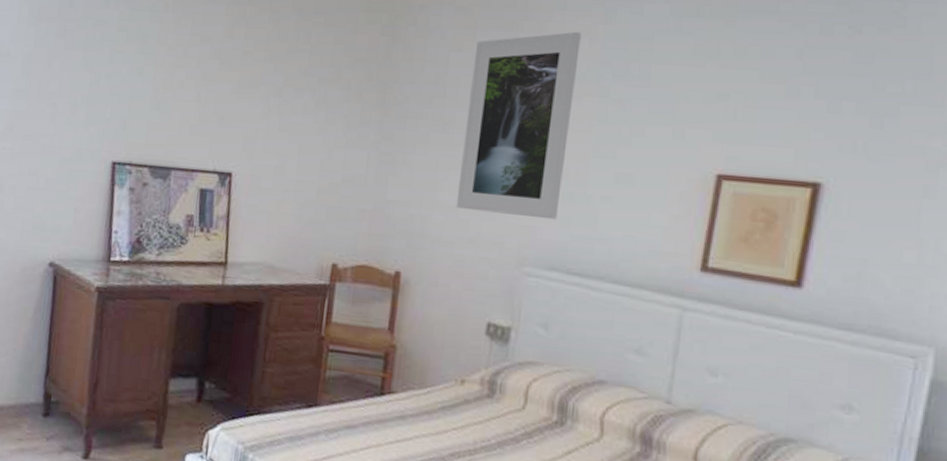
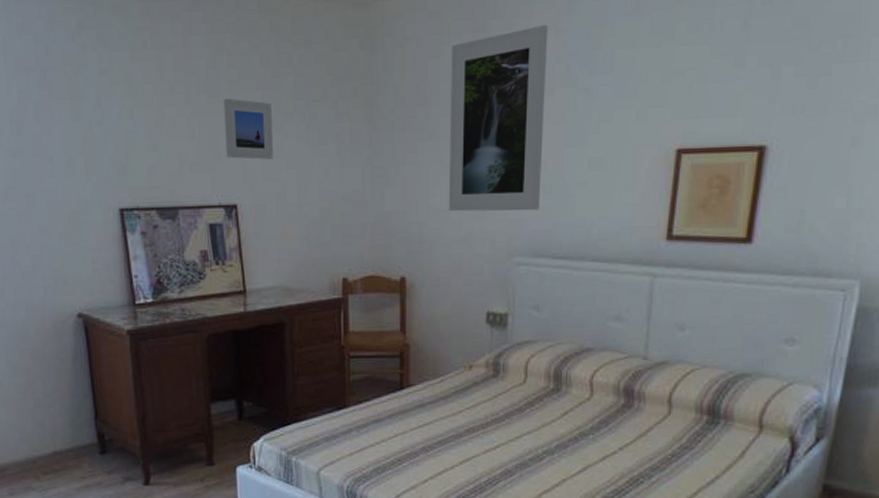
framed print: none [229,67,283,132] -> present [223,98,273,160]

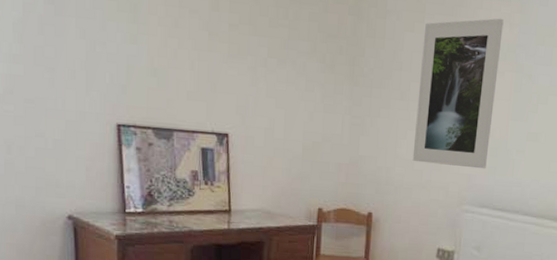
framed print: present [223,98,273,160] -> none [222,38,266,98]

